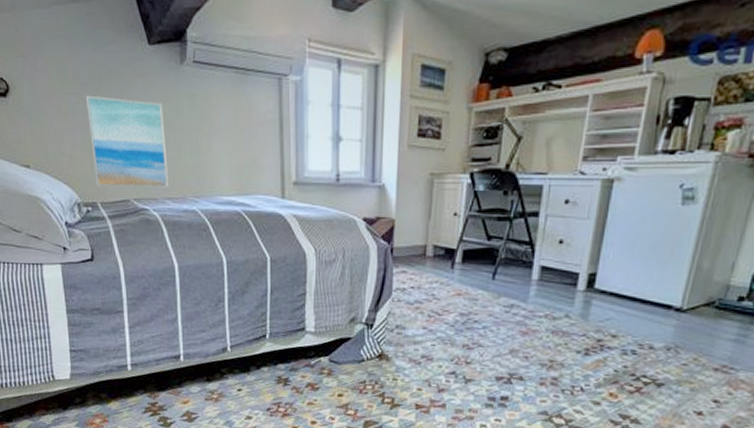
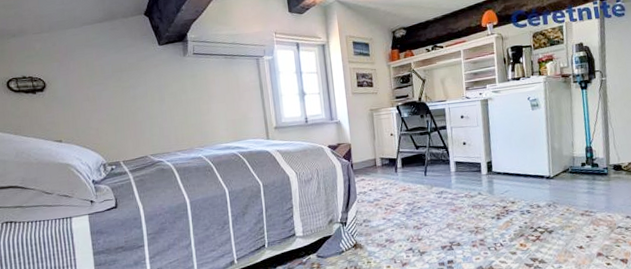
wall art: present [85,95,168,187] -> none [109,83,179,149]

